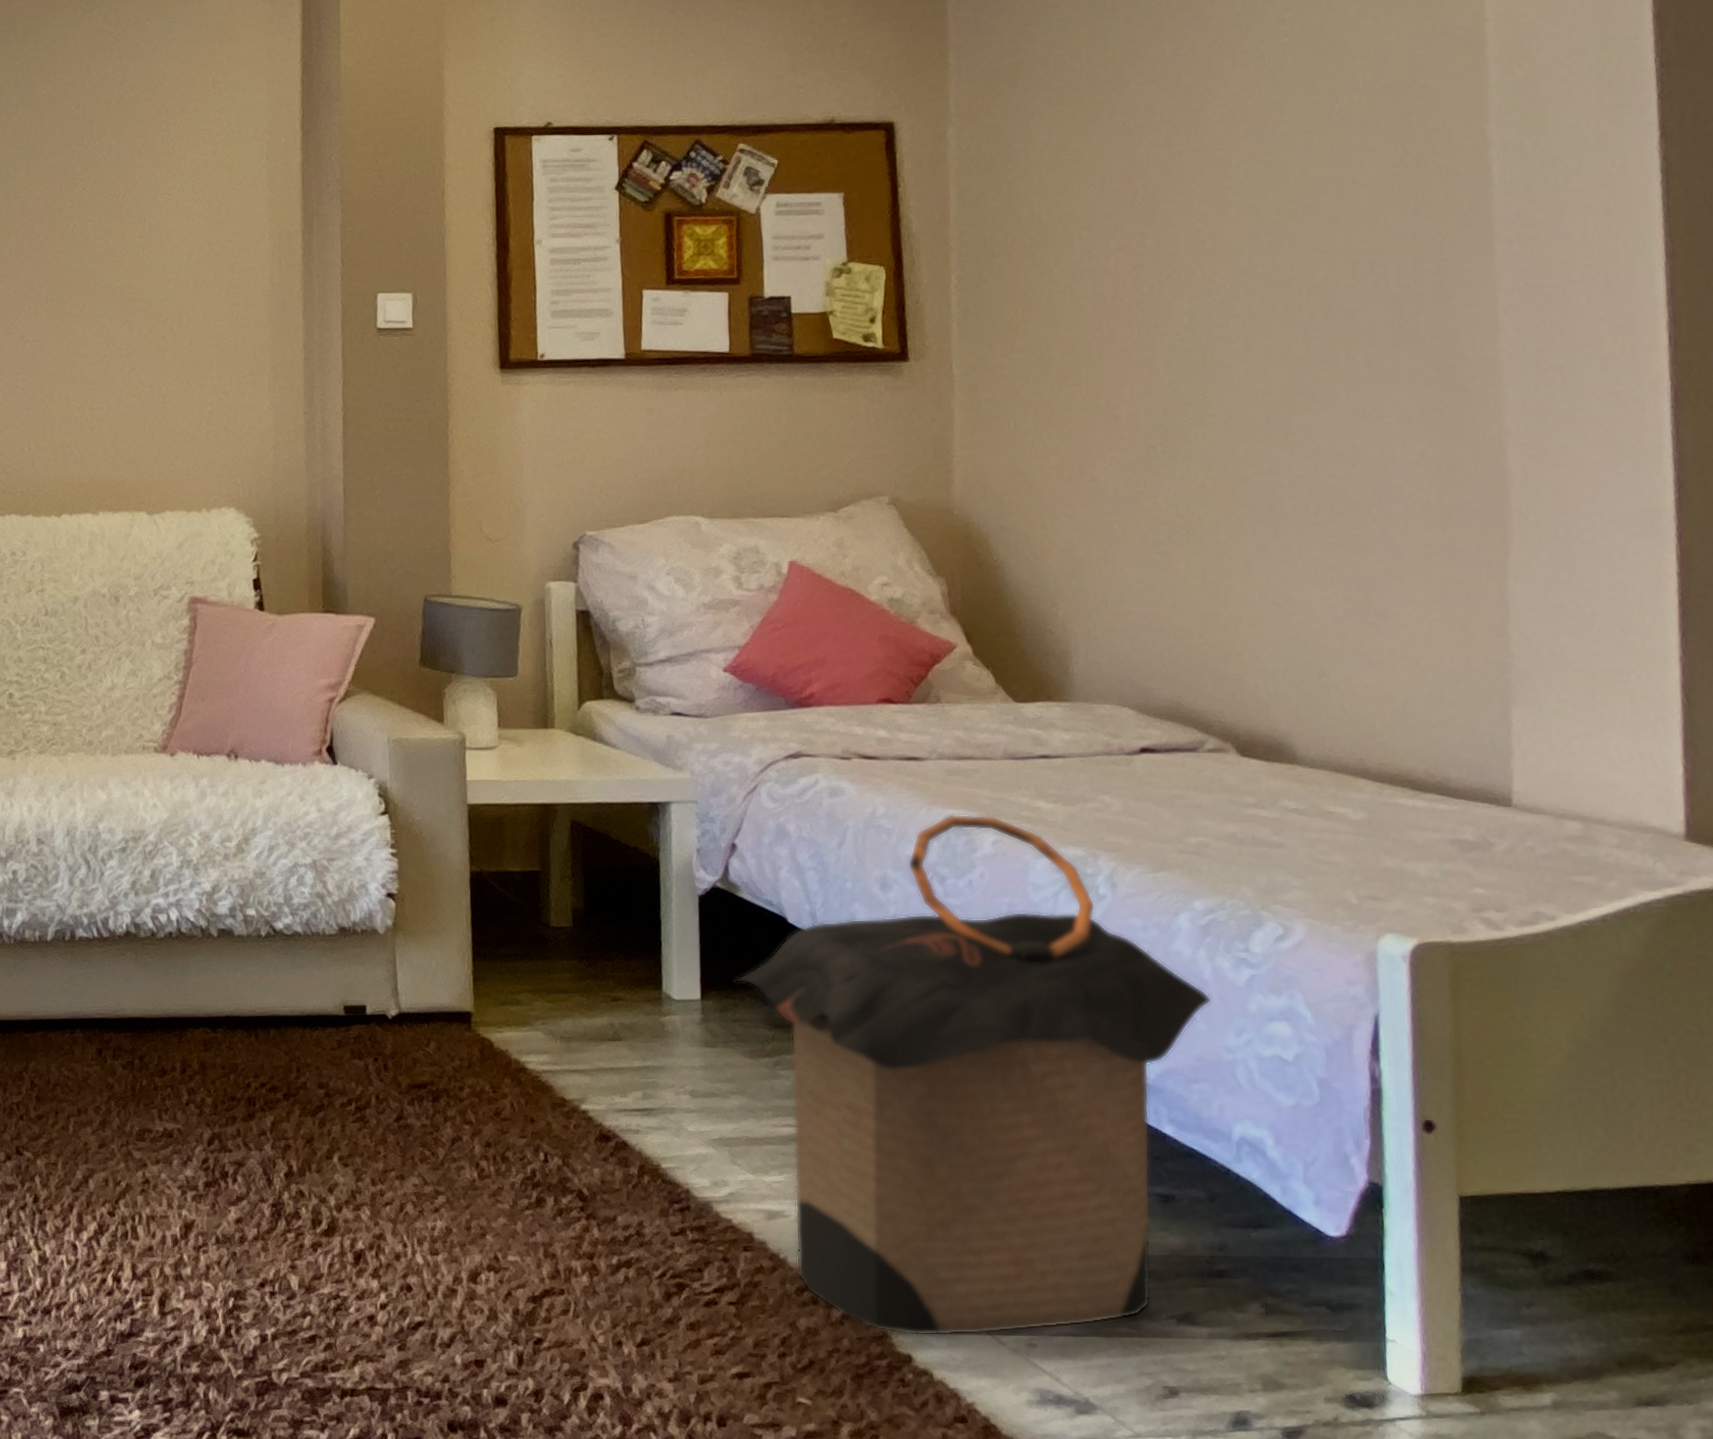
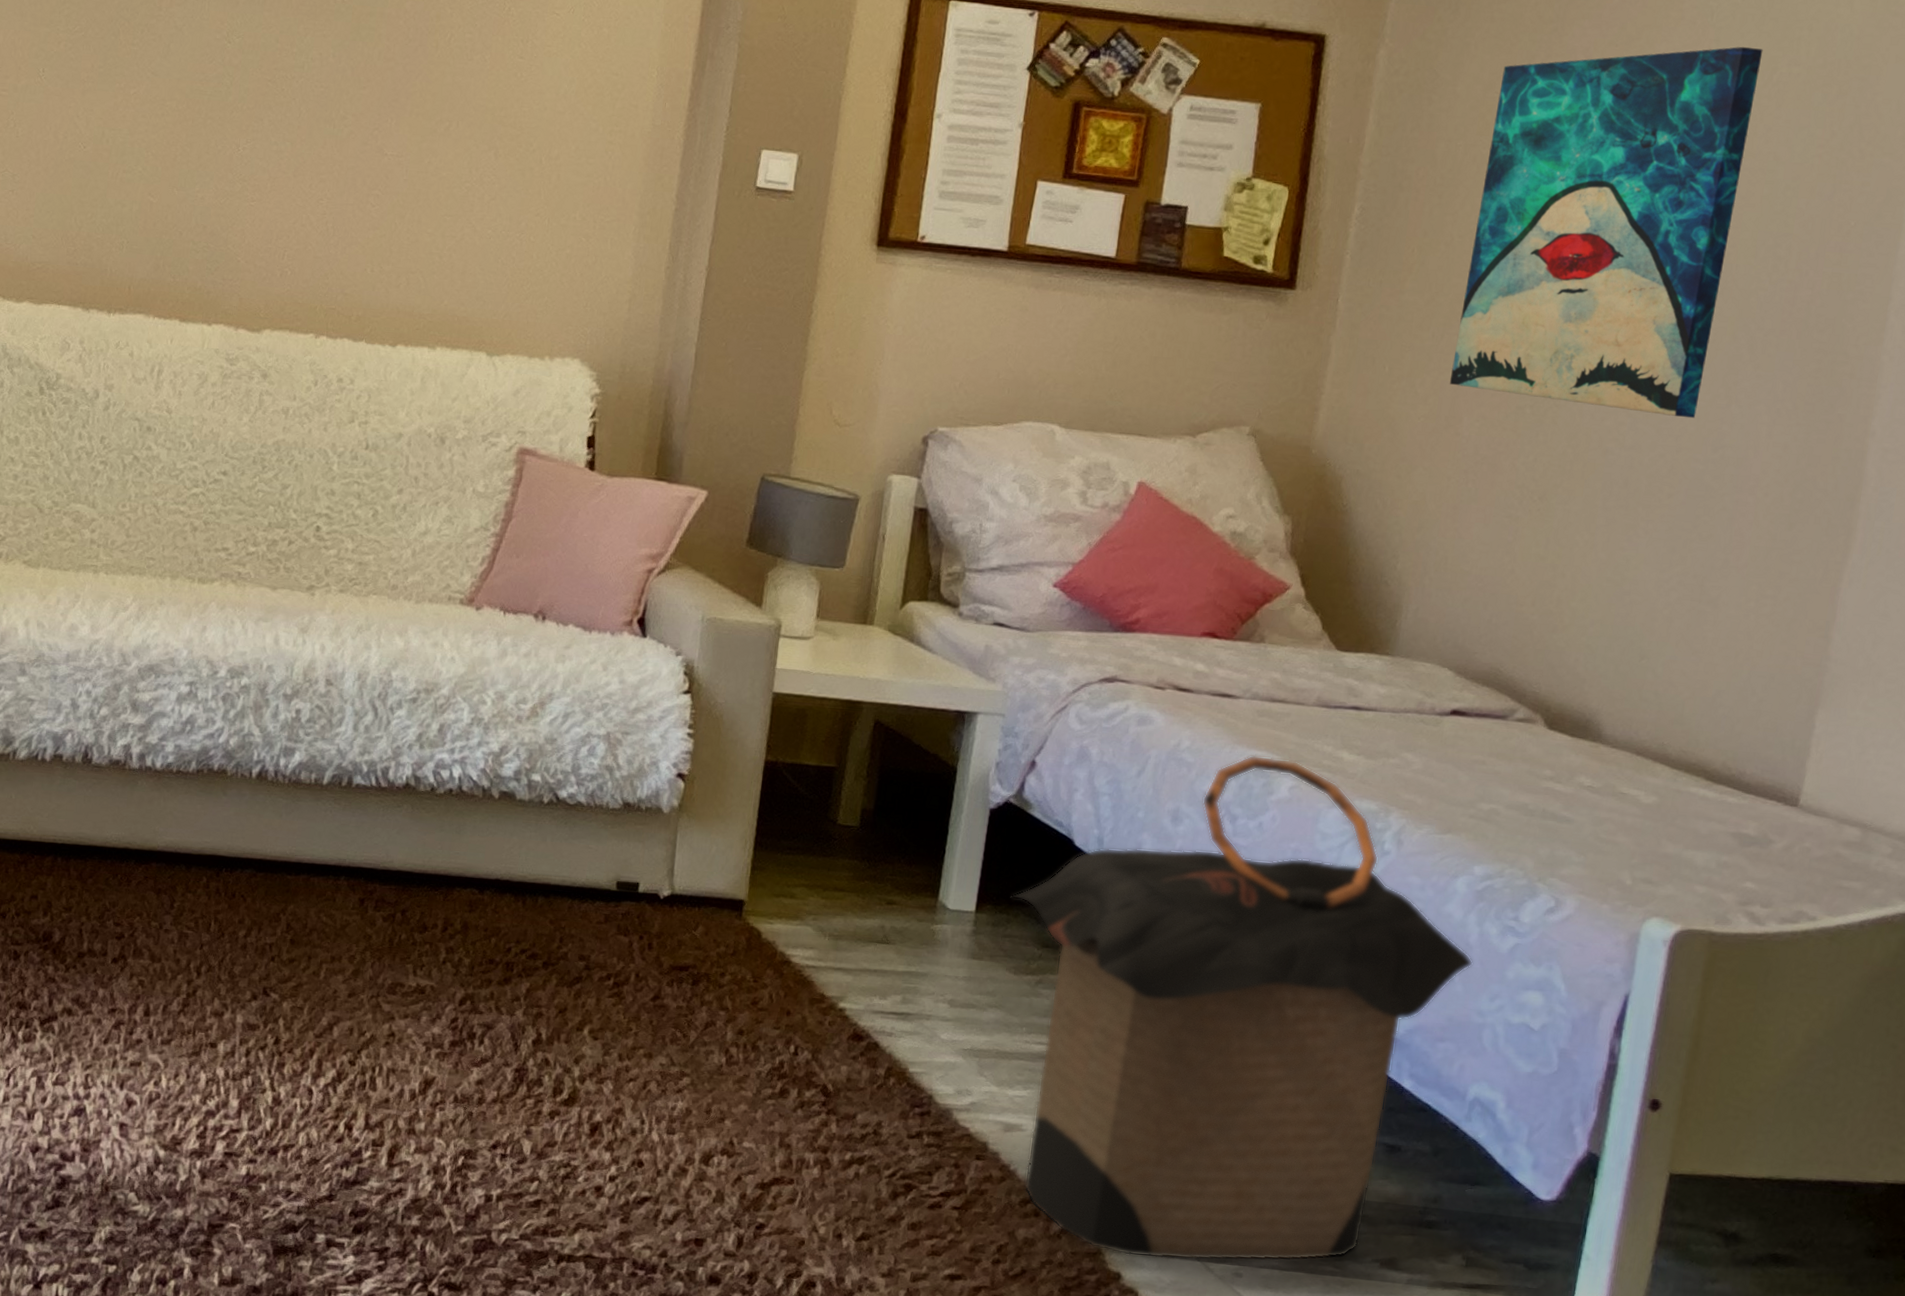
wall art: none [1071,82,1327,438] -> present [1449,46,1763,419]

